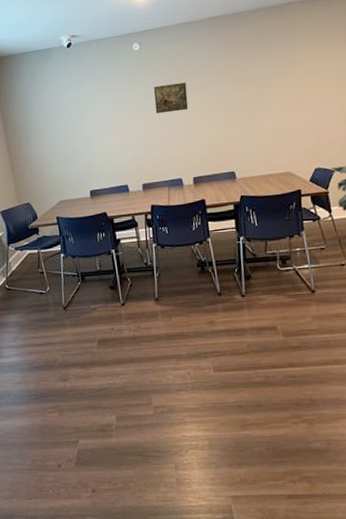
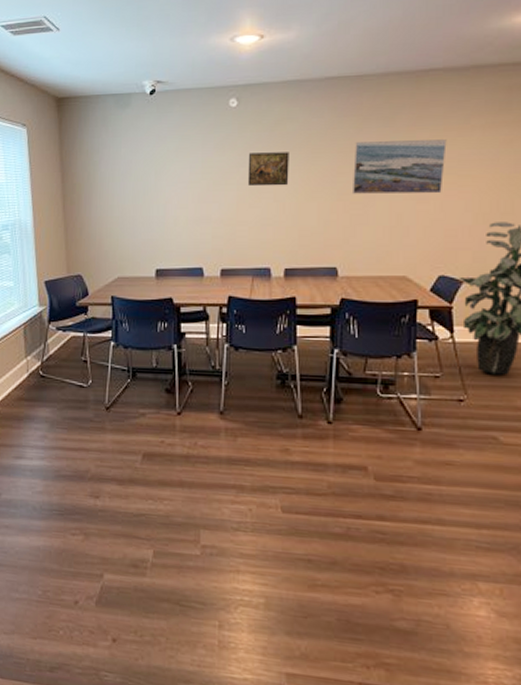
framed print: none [237,58,311,111] -> present [351,139,447,194]

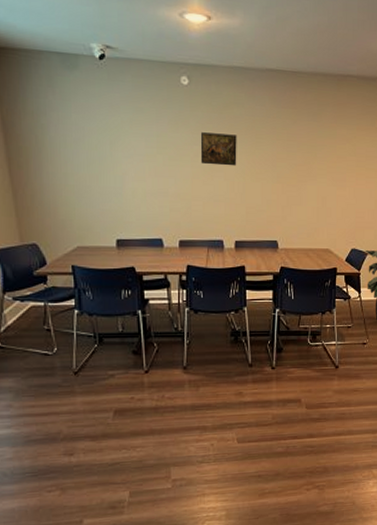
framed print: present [351,139,447,194] -> none [288,132,359,181]

